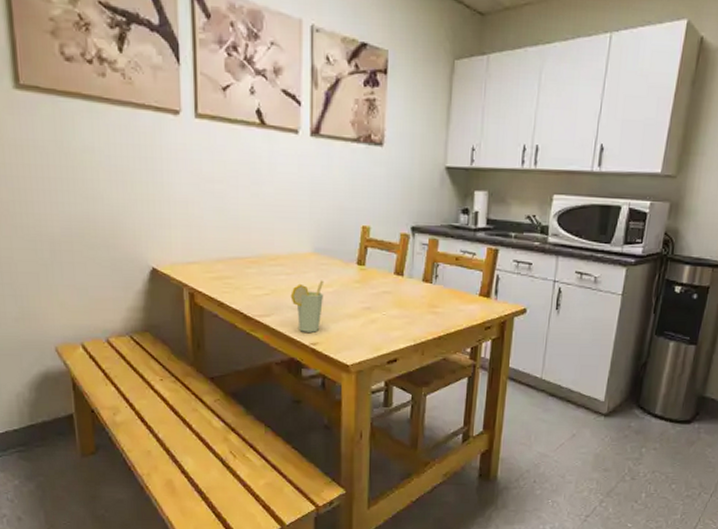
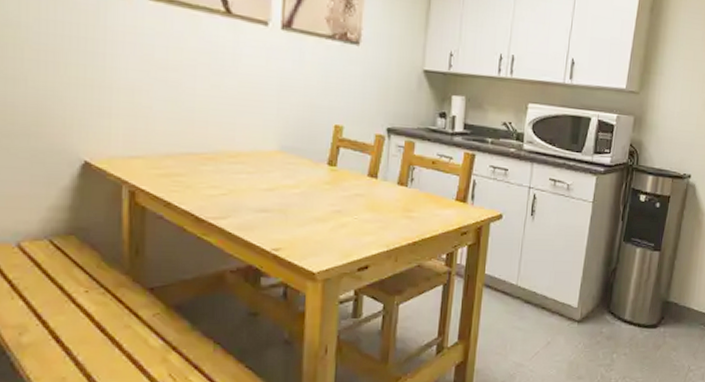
cup: present [290,280,325,332] -> none [251,180,291,237]

